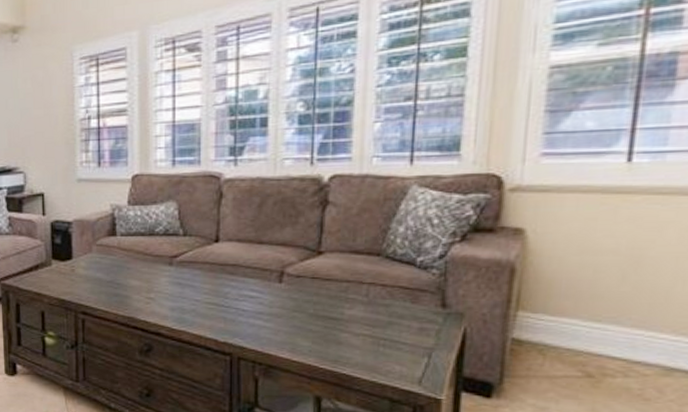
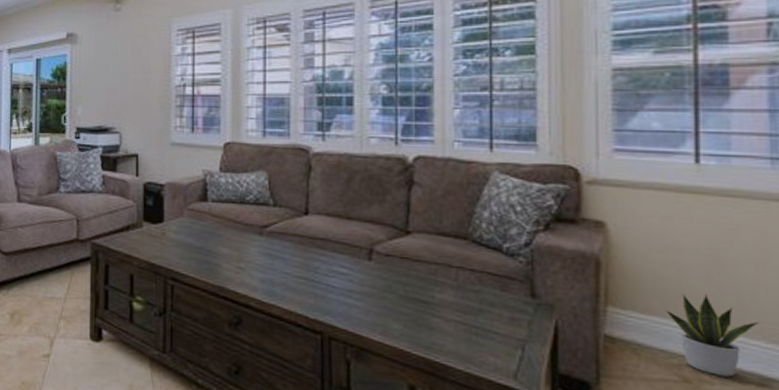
potted plant: none [577,292,672,370] -> present [666,293,760,377]

